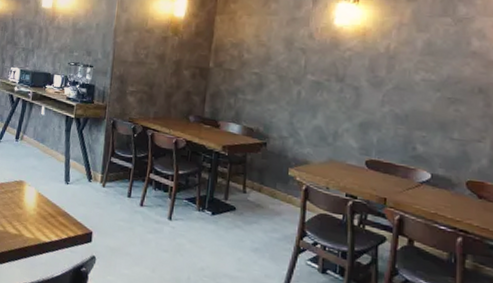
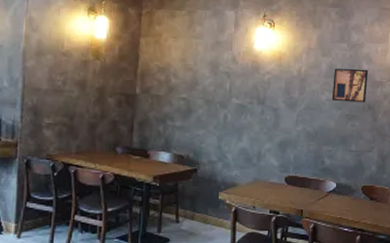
wall art: none [428,45,481,85] -> present [332,68,369,103]

